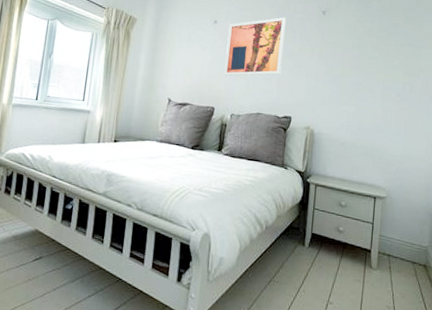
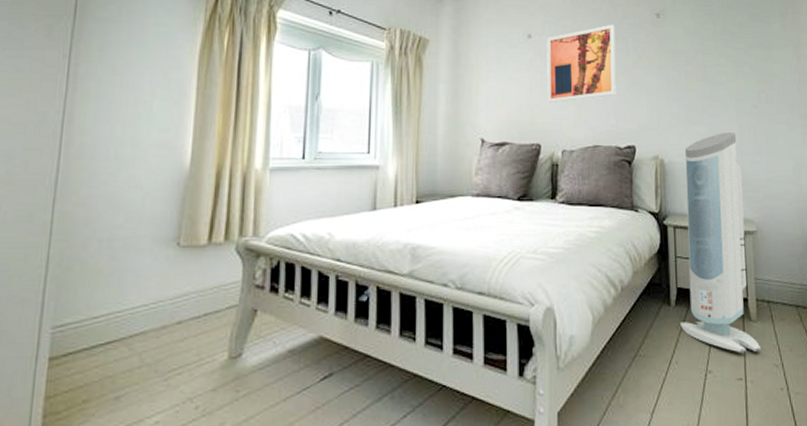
air purifier: none [311,113,381,294] -> present [680,132,761,353]

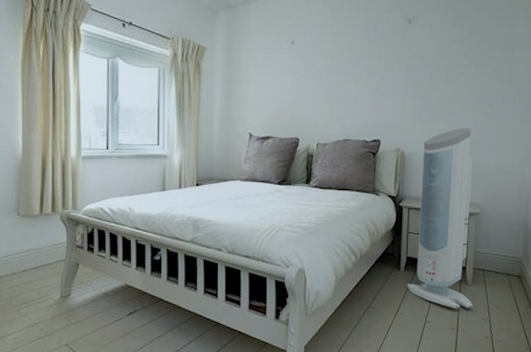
wall art: present [547,24,617,104] -> none [306,30,370,103]

